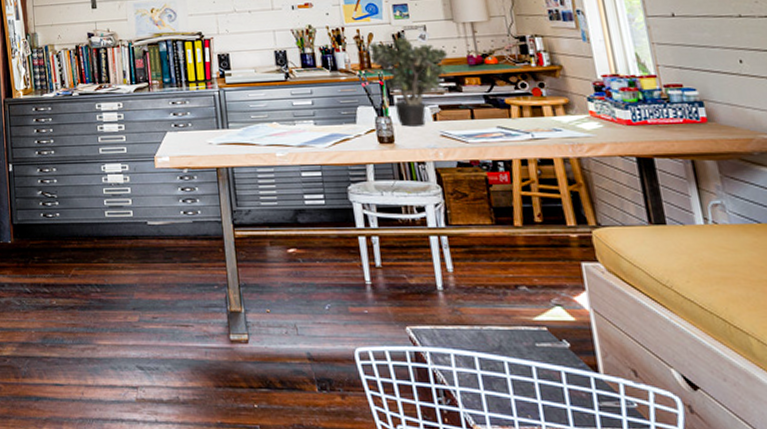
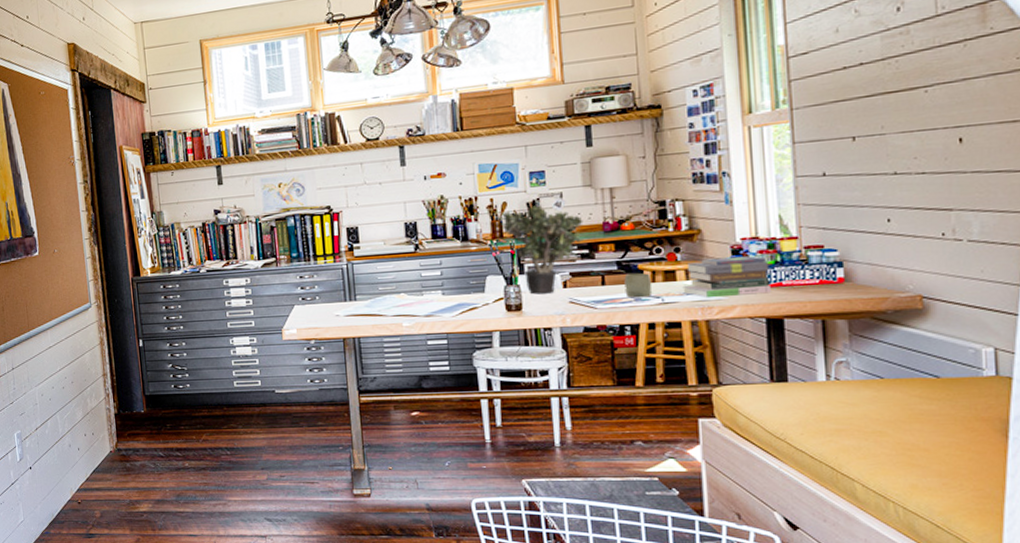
mug: none [492,107,521,133] -> present [624,272,653,299]
books: none [551,93,638,135] -> present [683,255,771,298]

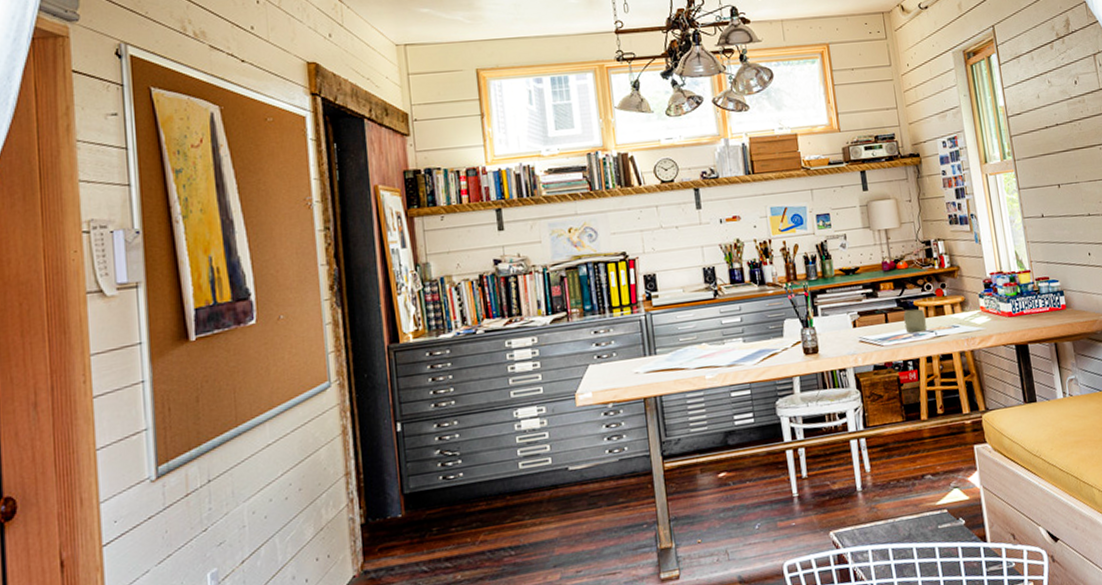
potted plant: present [499,205,583,295] -> none [792,247,867,336]
books: present [683,255,771,298] -> none [950,288,1016,330]

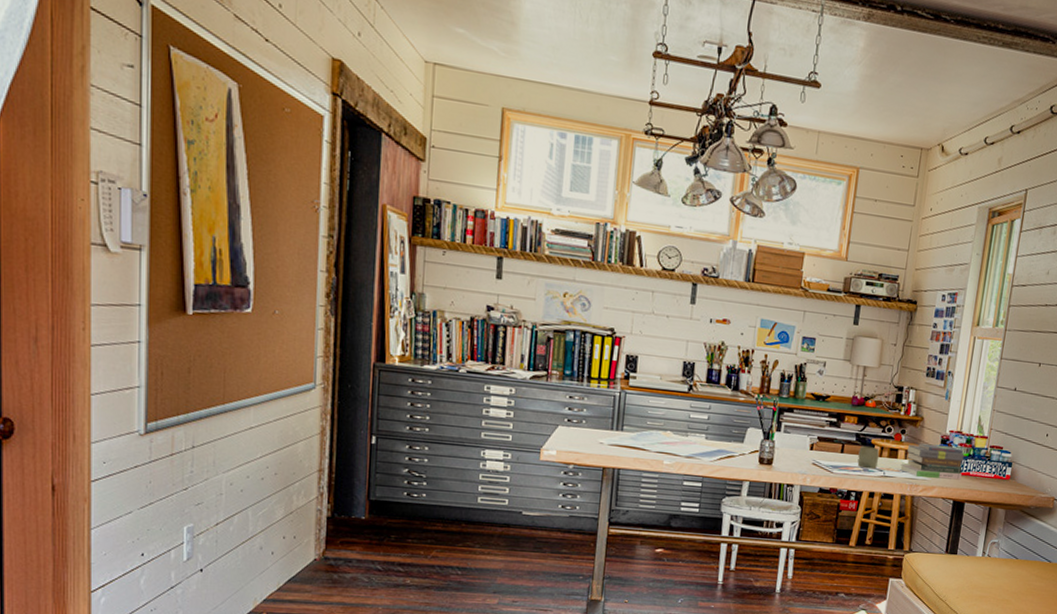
books: none [950,288,1016,330] -> present [900,443,965,480]

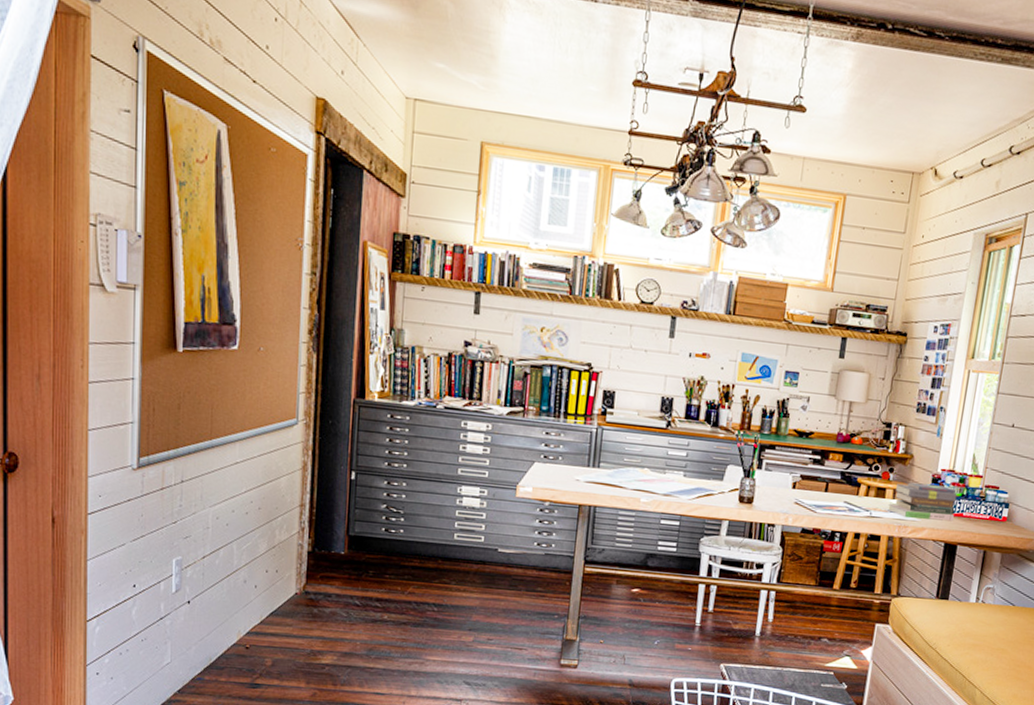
mug: present [857,445,880,470] -> none [842,484,866,510]

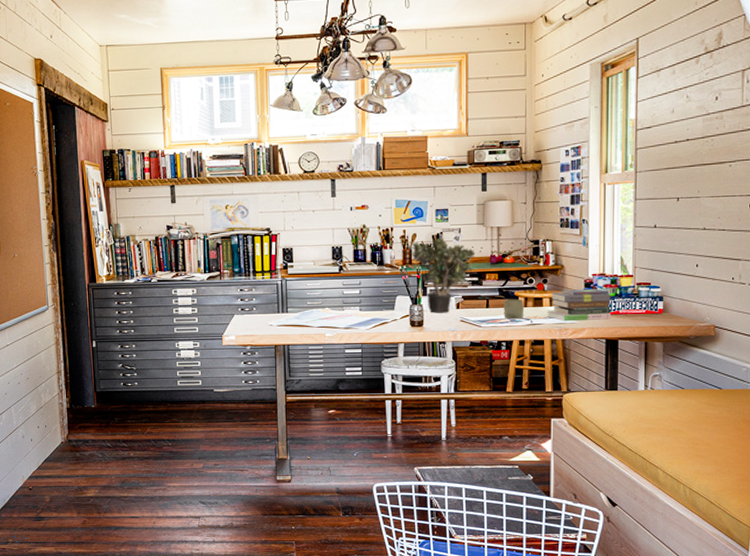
potted plant: none [750,404,822,492] -> present [409,238,475,313]
mug: none [842,484,866,510] -> present [504,298,525,320]

